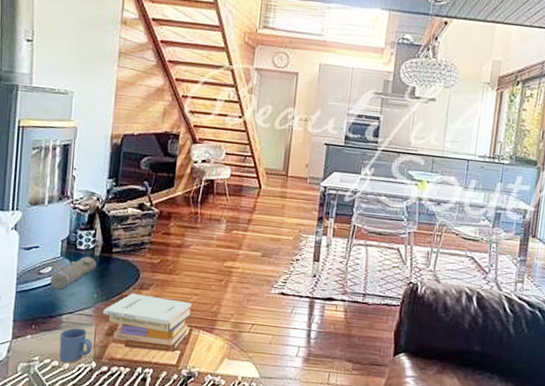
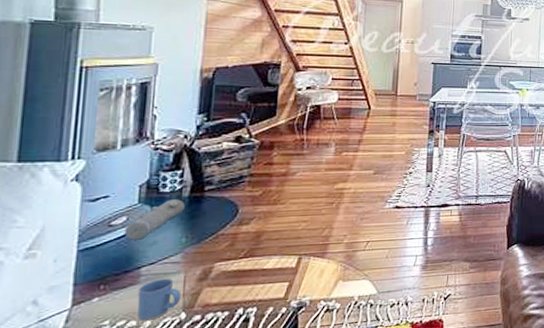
books: present [102,293,193,353] -> none [193,230,301,290]

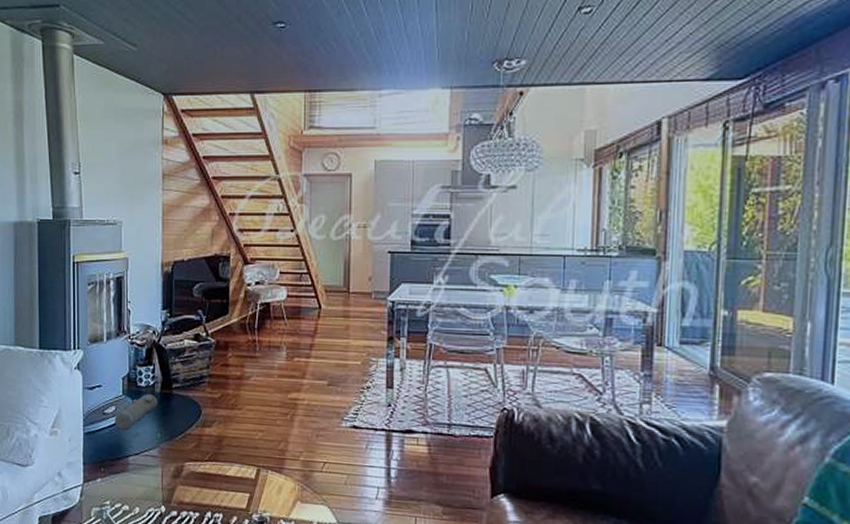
mug: present [137,278,181,321] -> none [128,470,160,508]

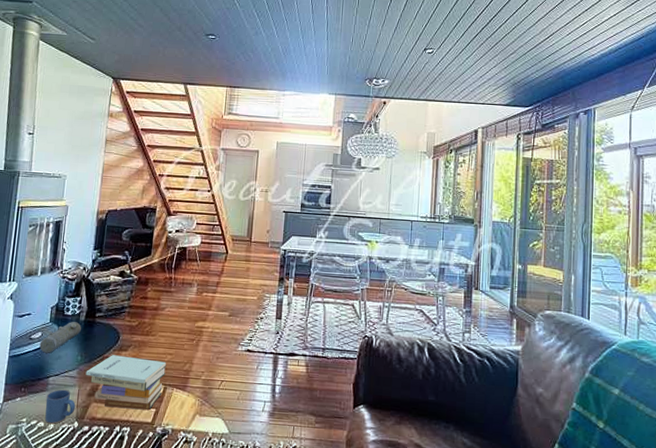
mug: none [128,470,160,508] -> present [45,389,76,424]
books: none [167,432,258,495] -> present [85,355,167,411]

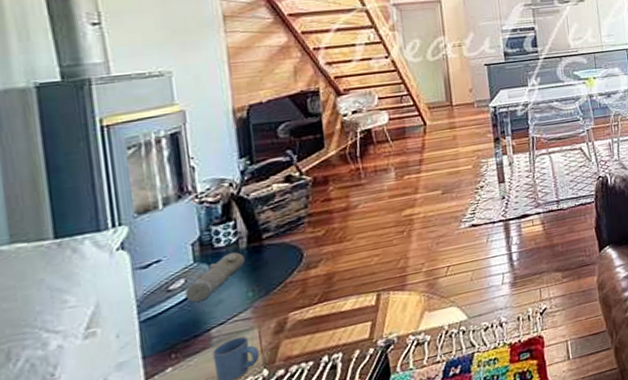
books: present [85,355,167,411] -> none [264,265,376,340]

